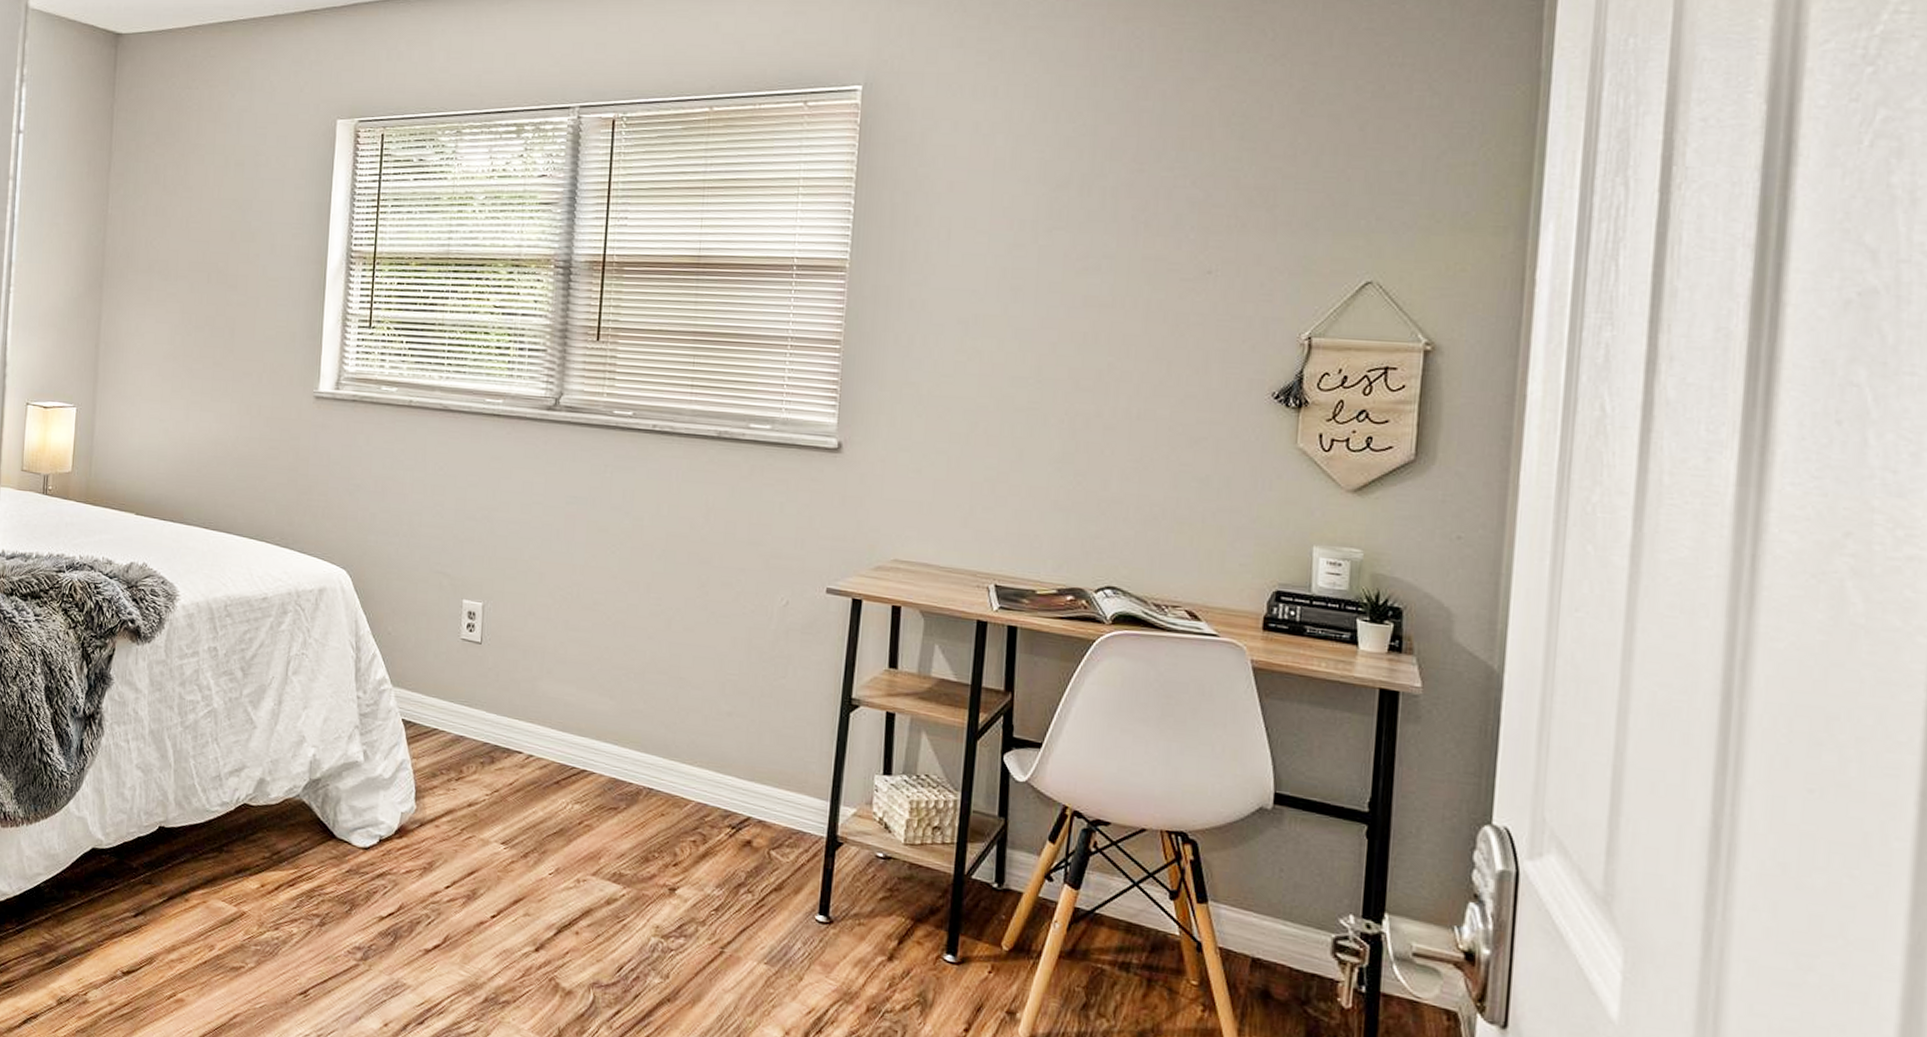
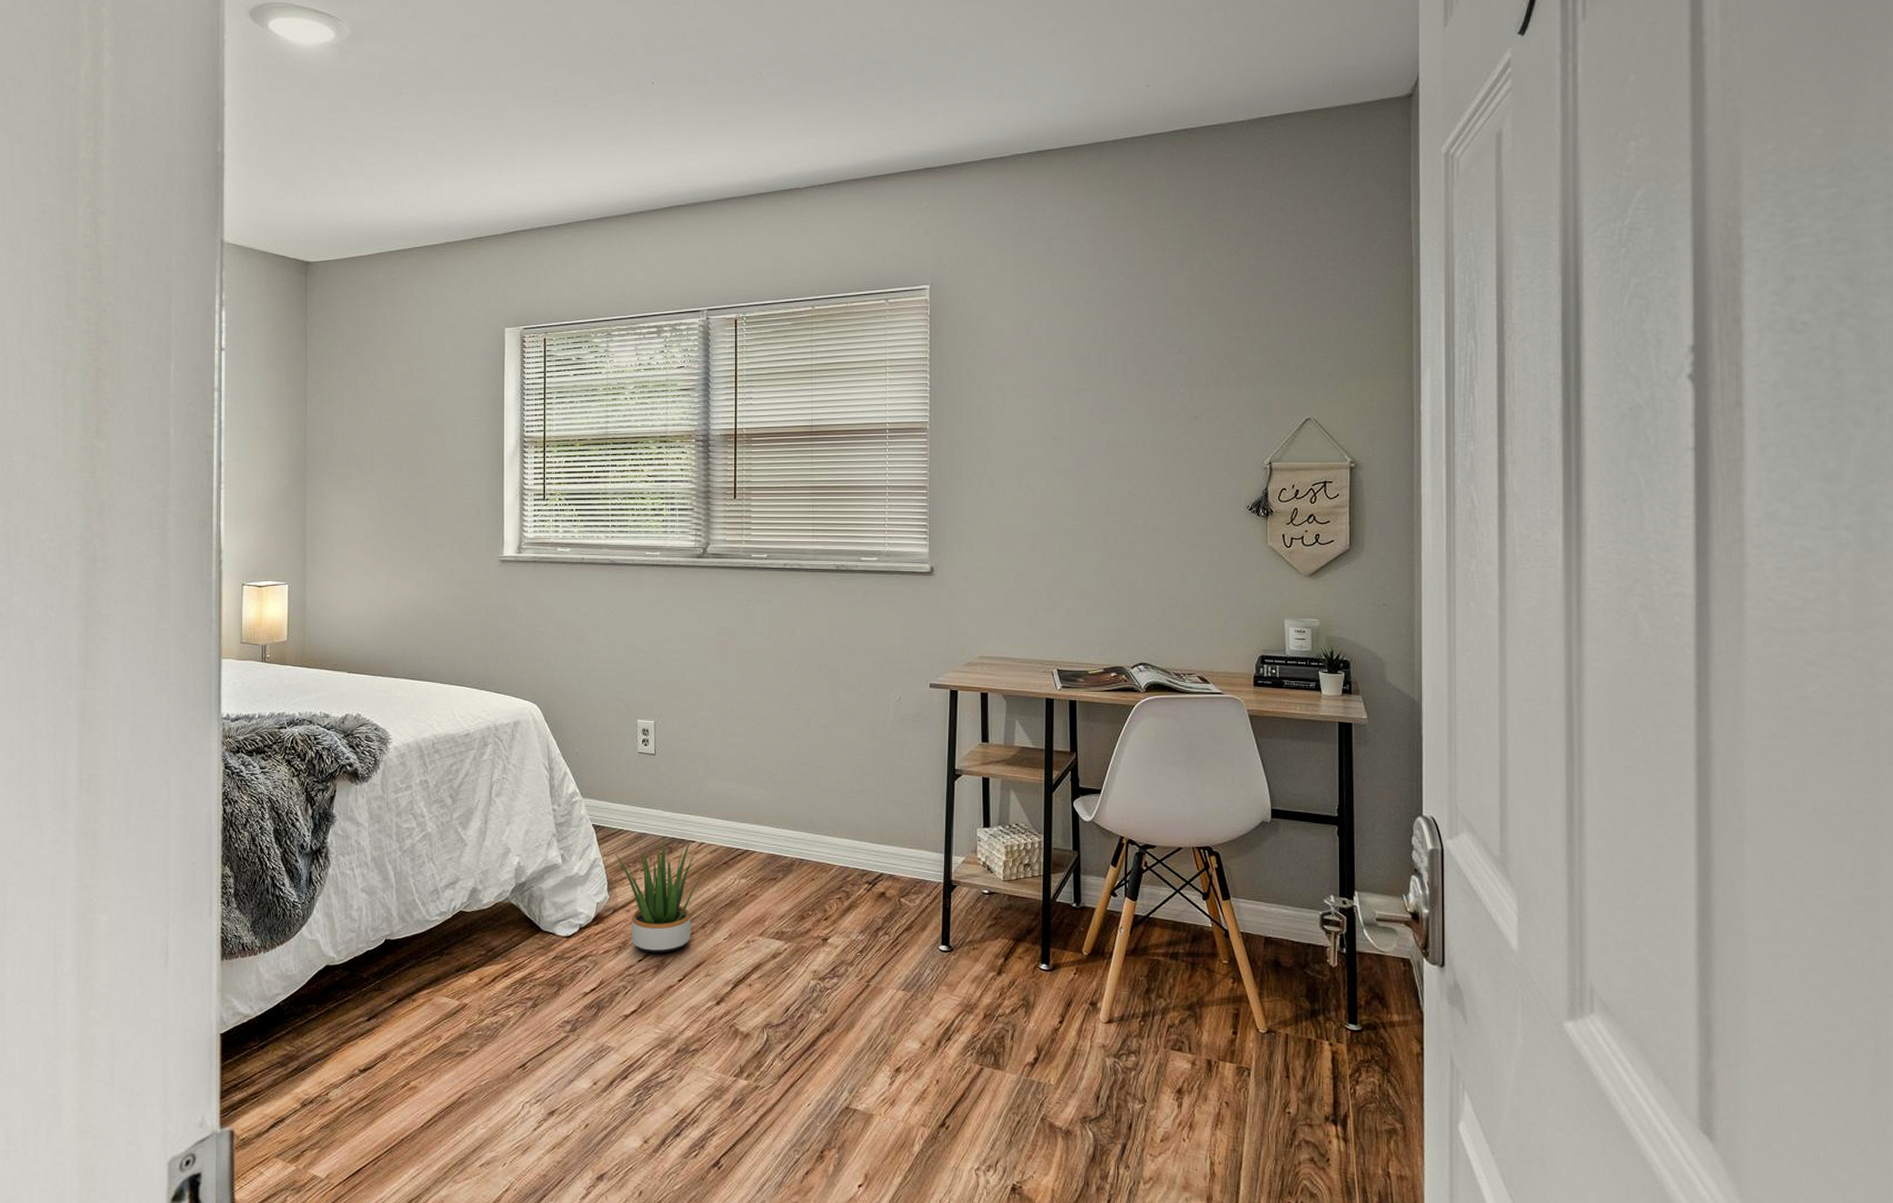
potted plant: none [425,744,539,882] -> present [614,837,711,953]

